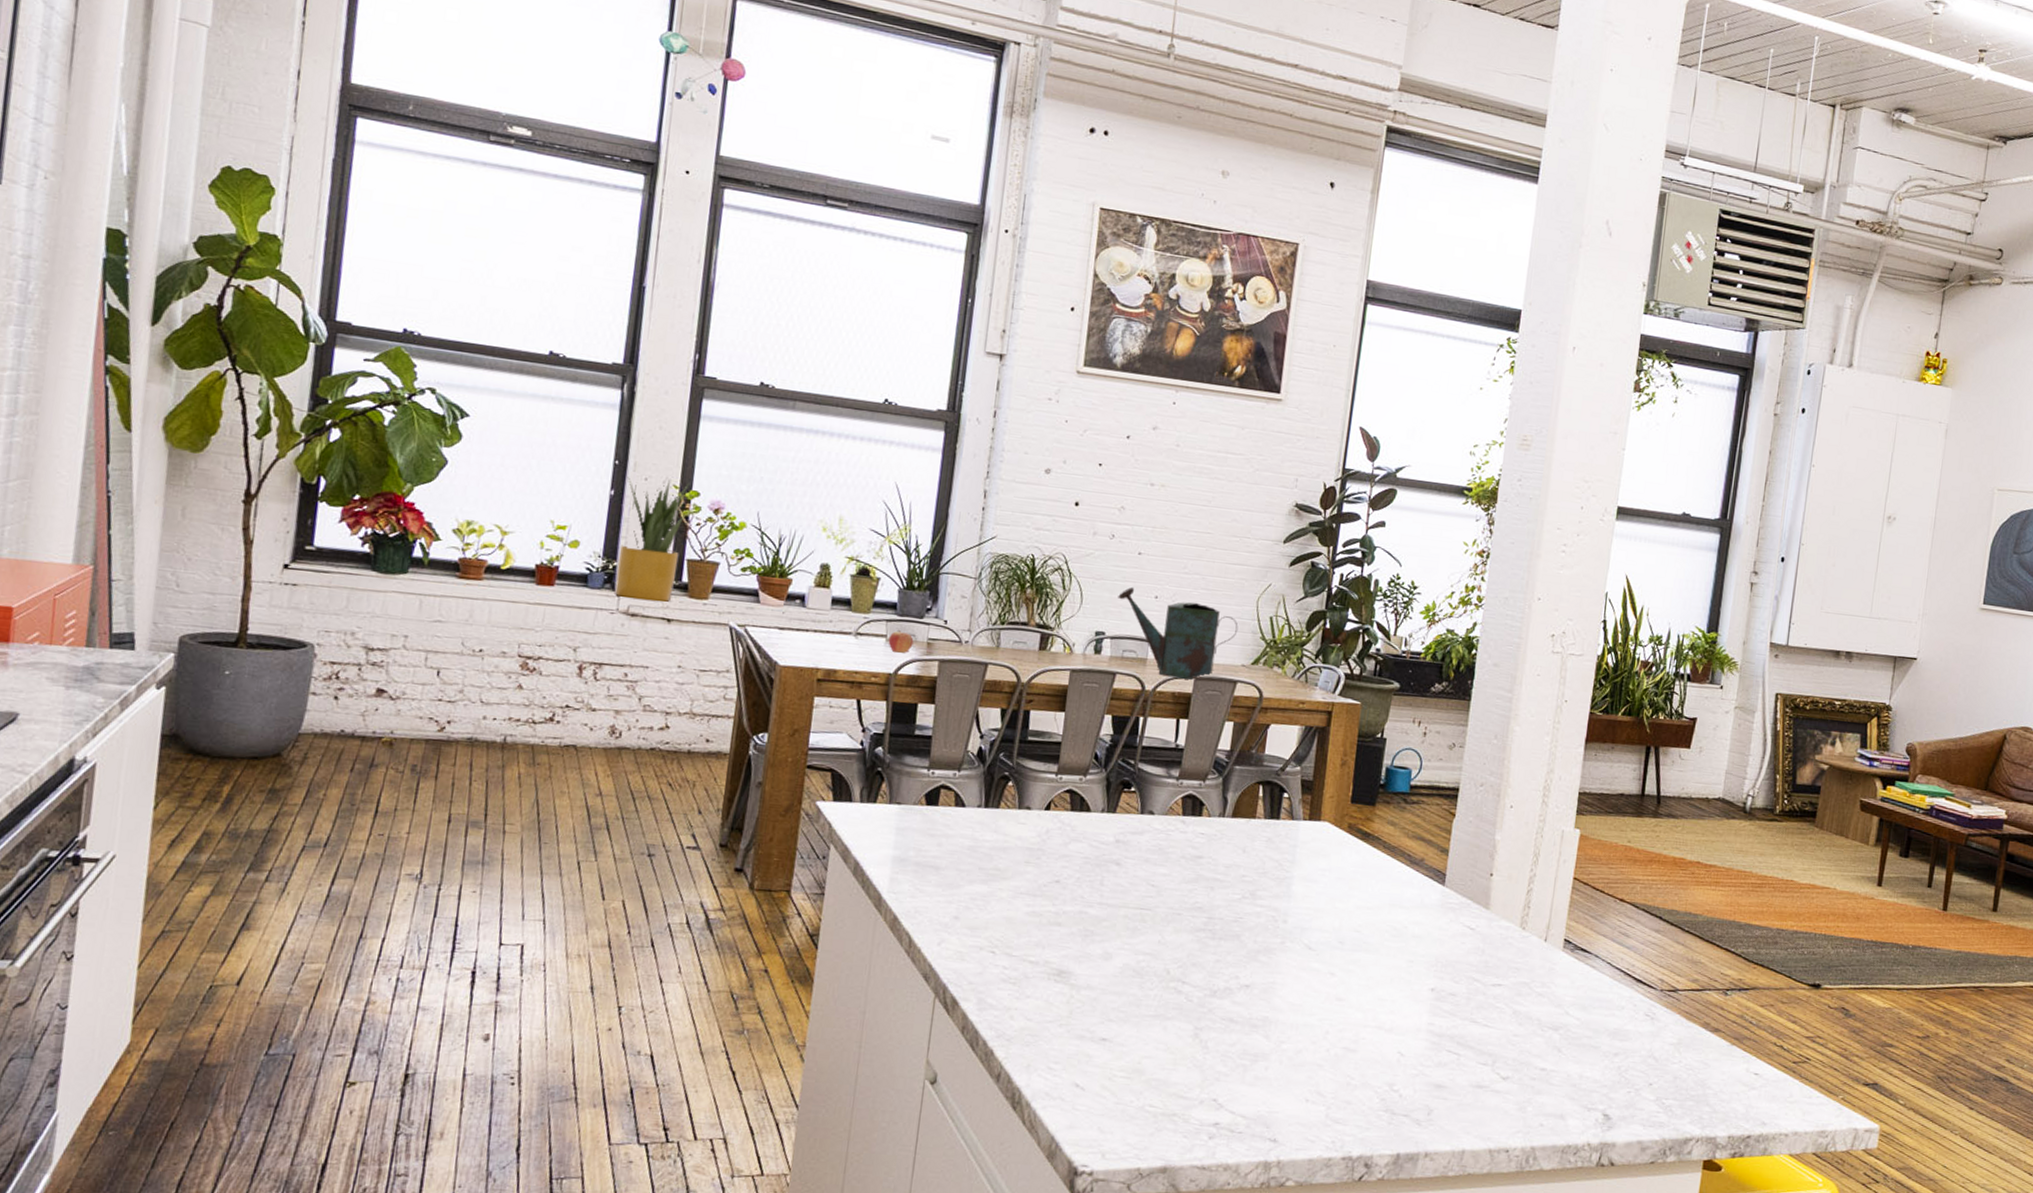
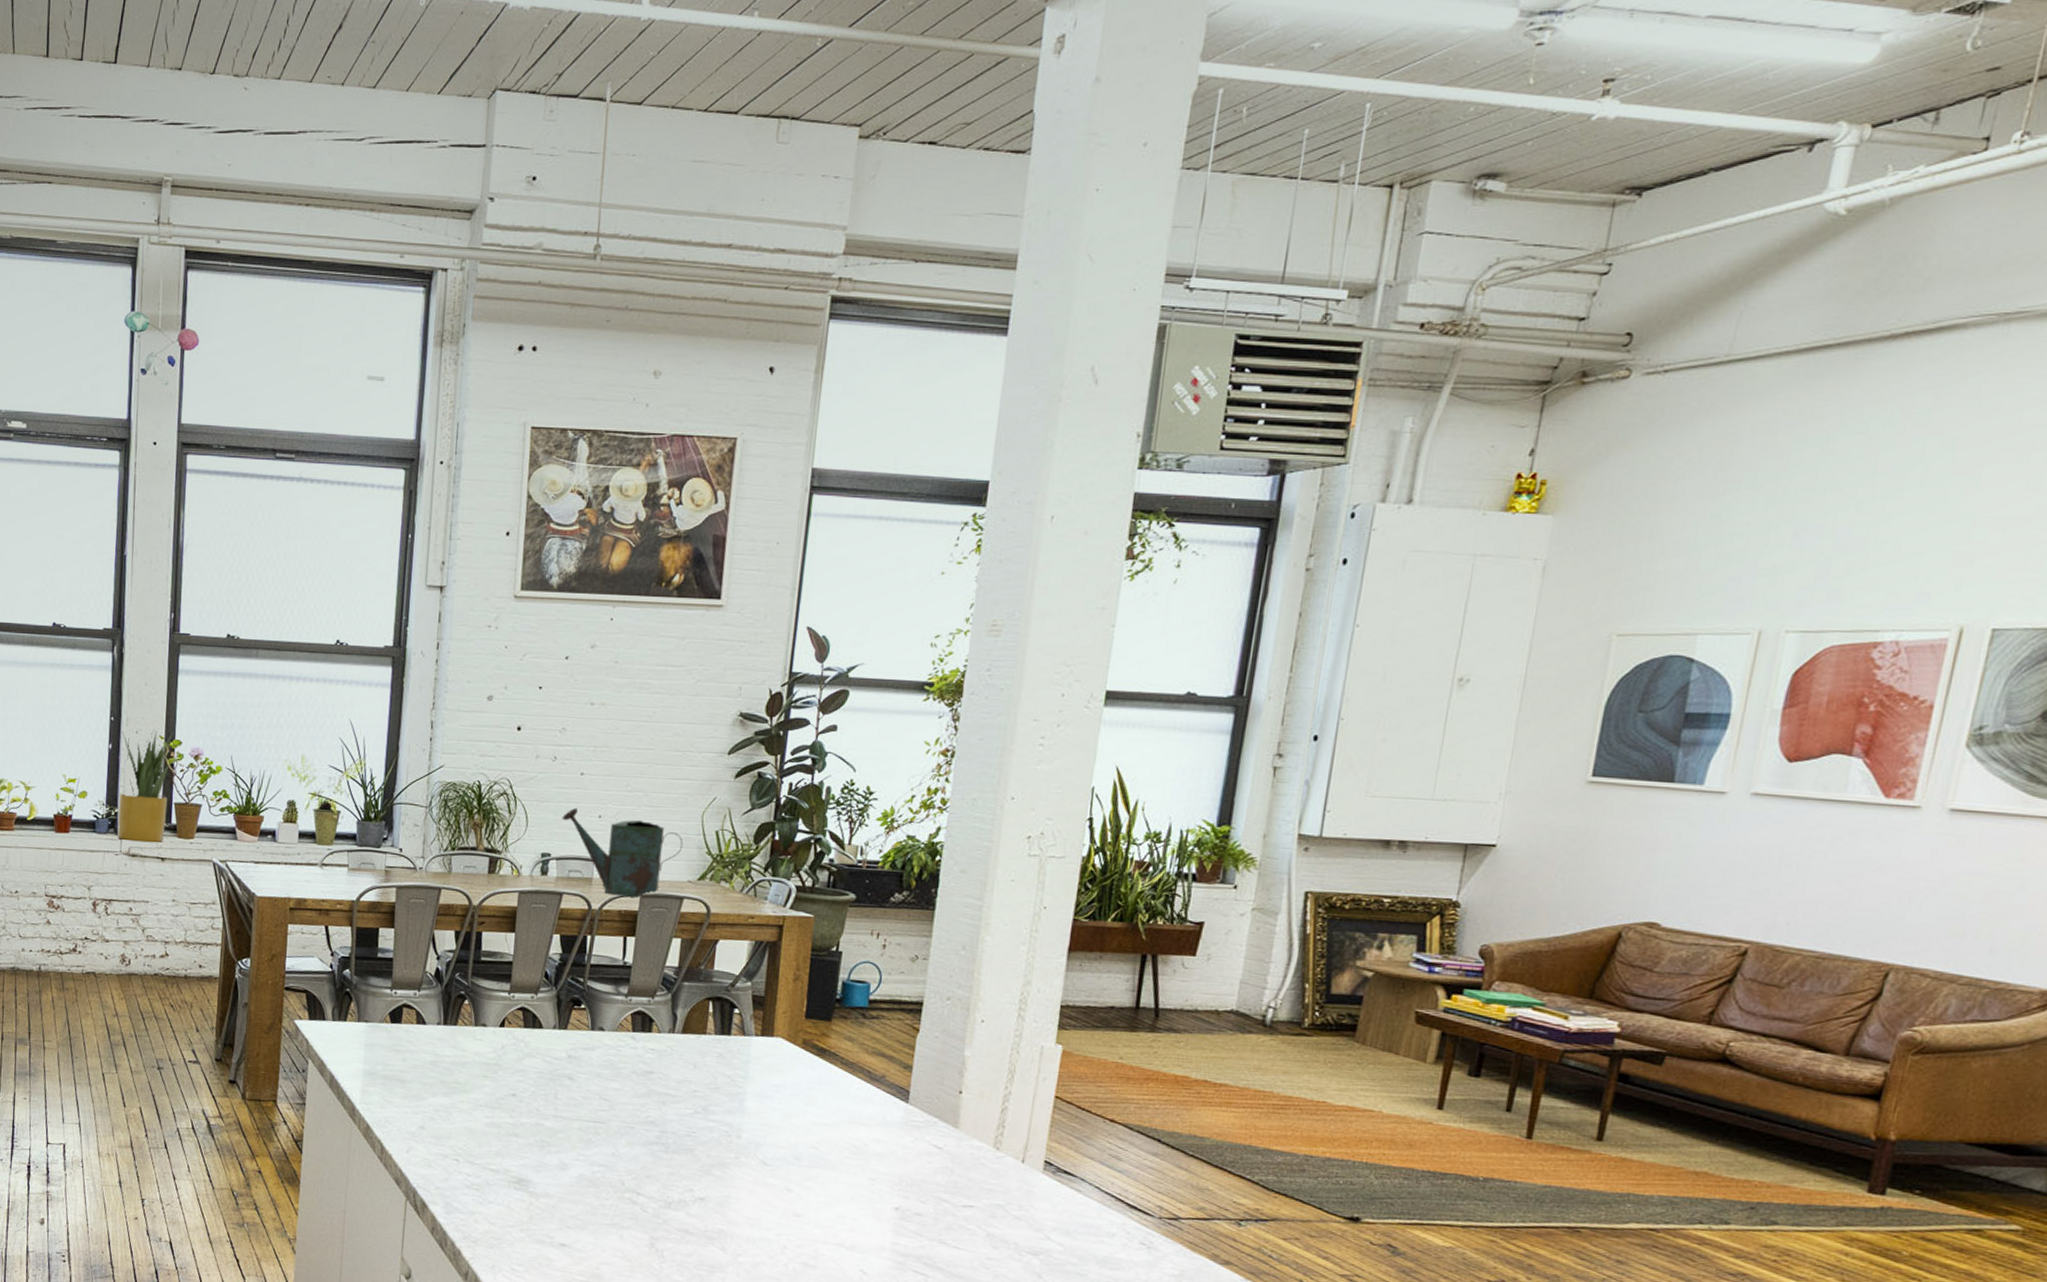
fruit: present [888,629,914,653] -> none [350,859,373,881]

